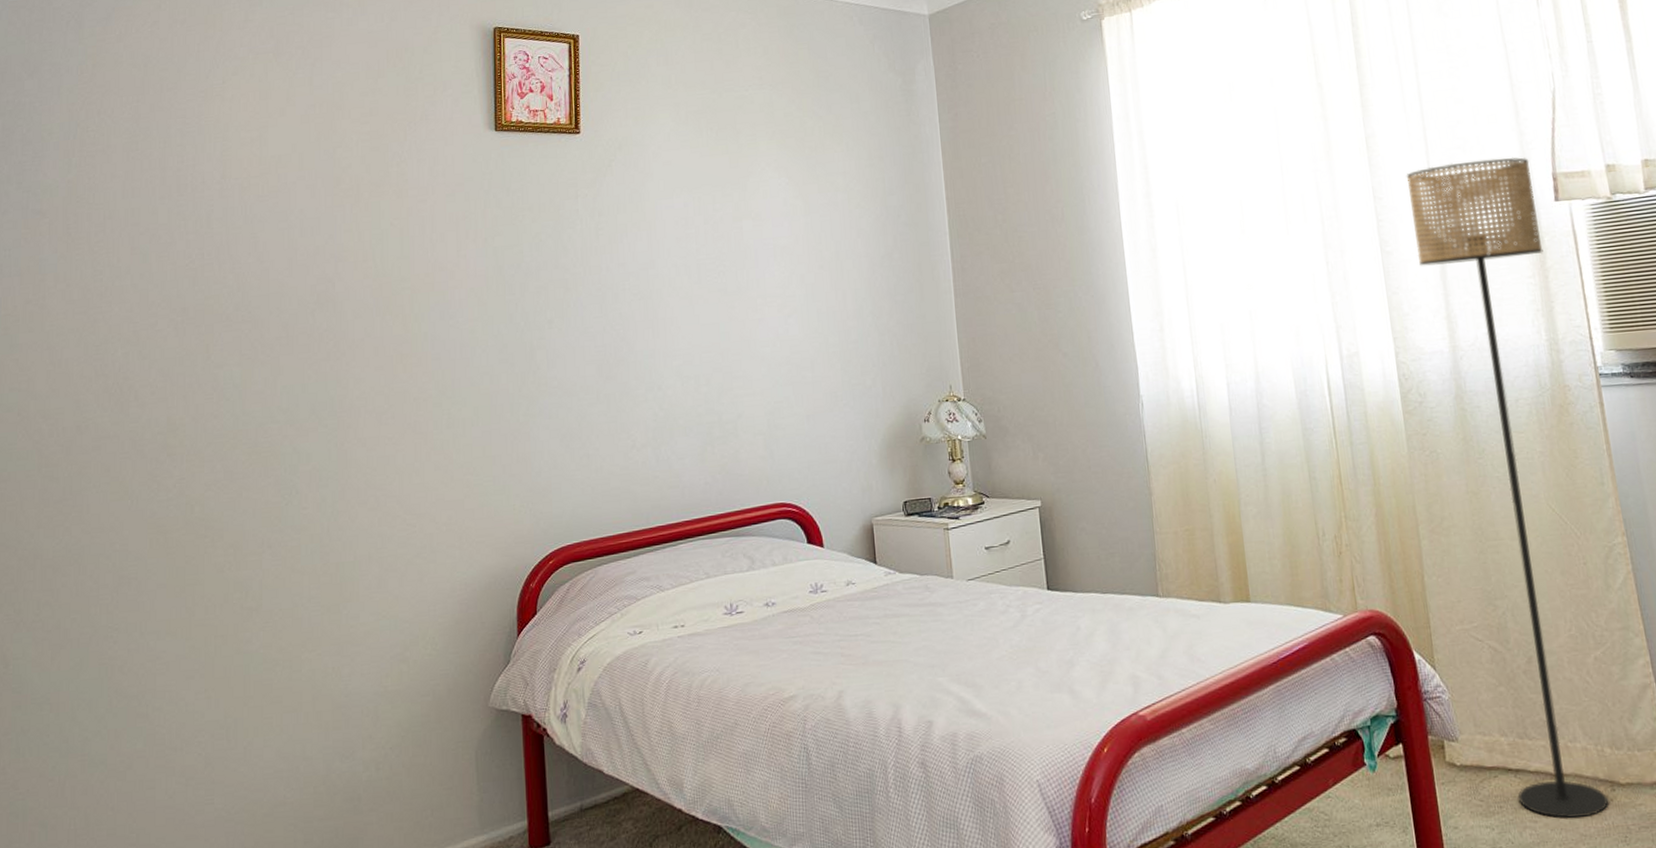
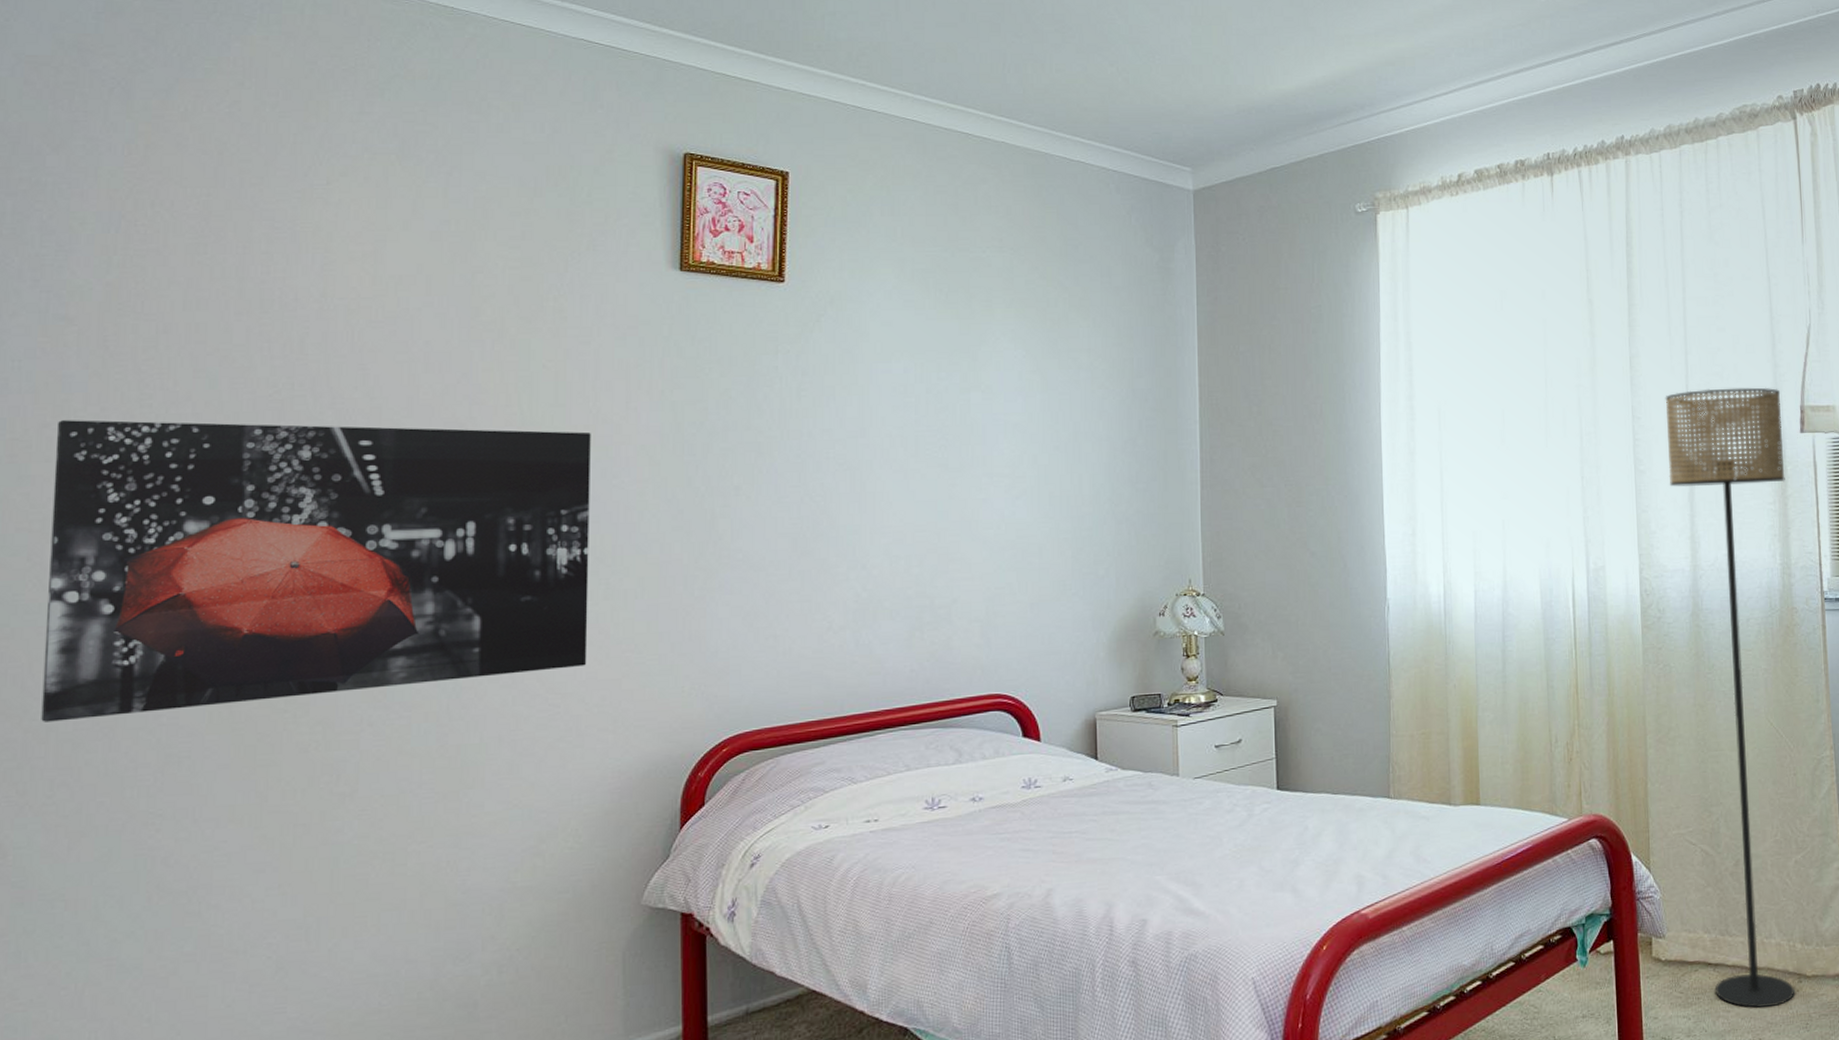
wall art: none [30,279,436,551] -> present [41,420,591,722]

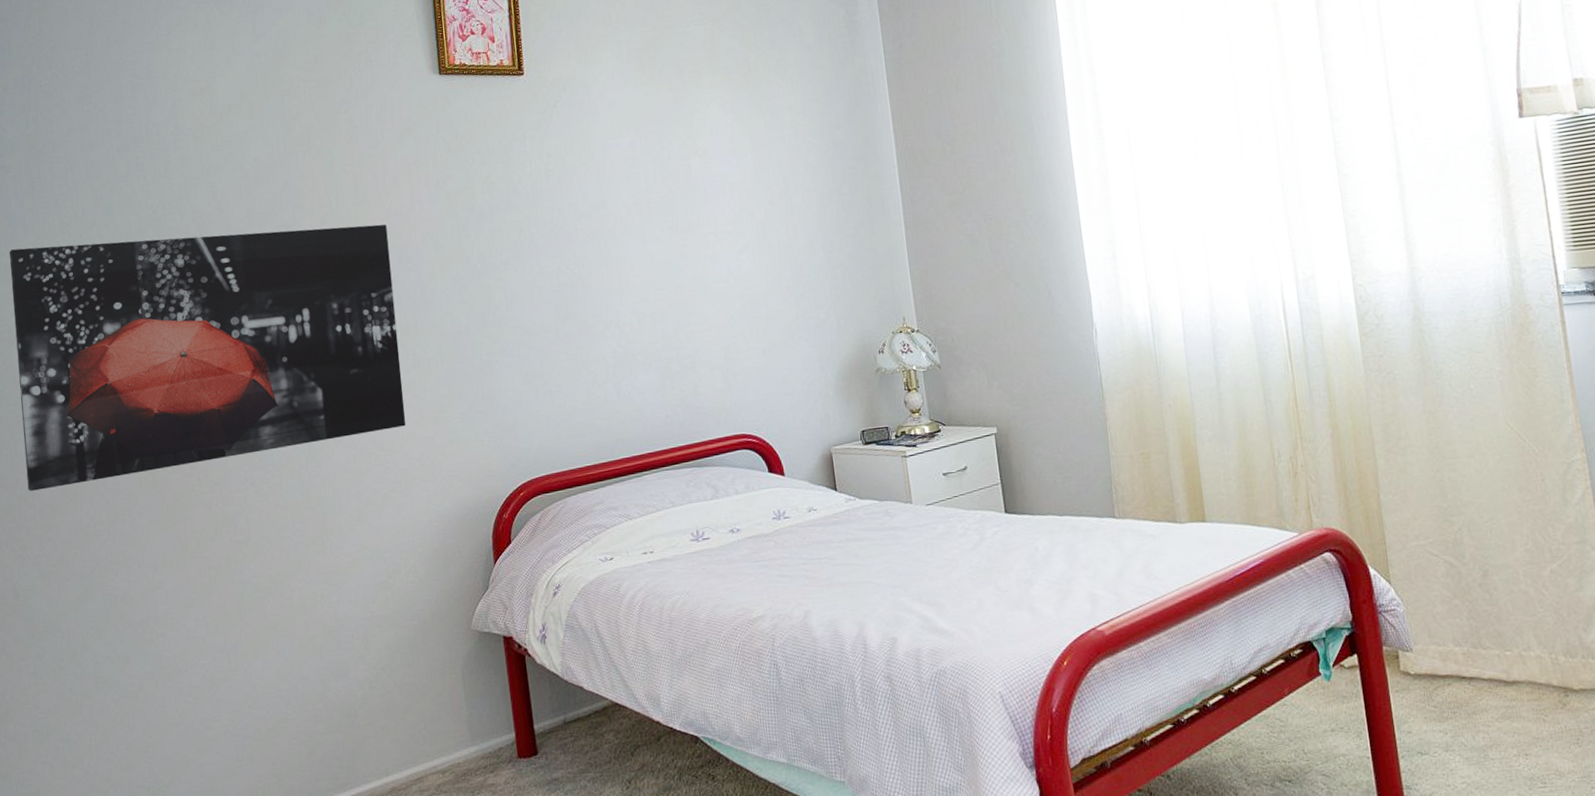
floor lamp: present [1665,387,1794,1009] -> none [1364,73,1561,724]

